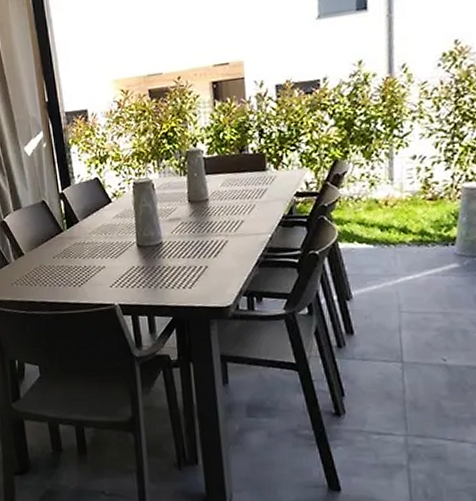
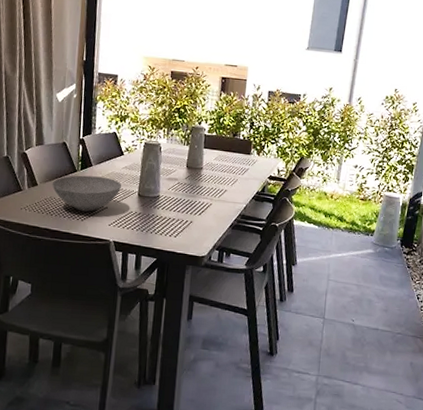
bowl: none [39,232,117,276] -> present [52,175,122,212]

